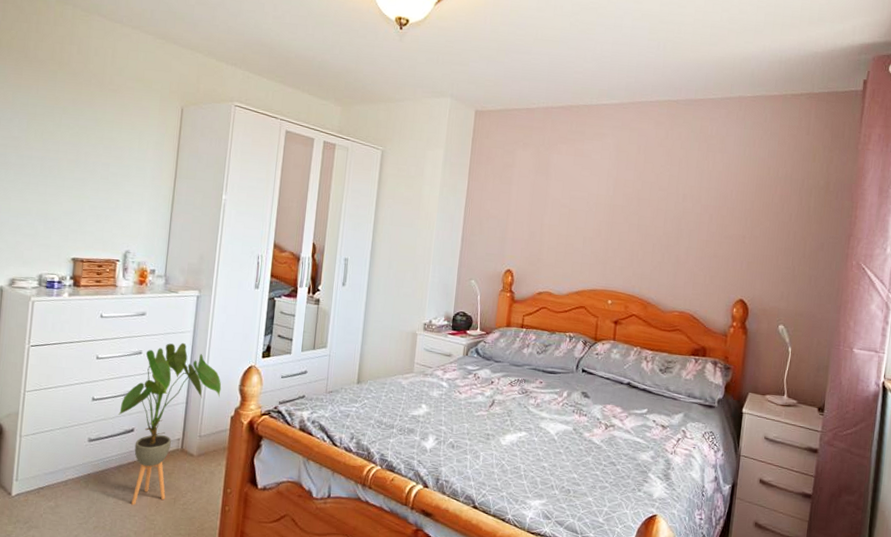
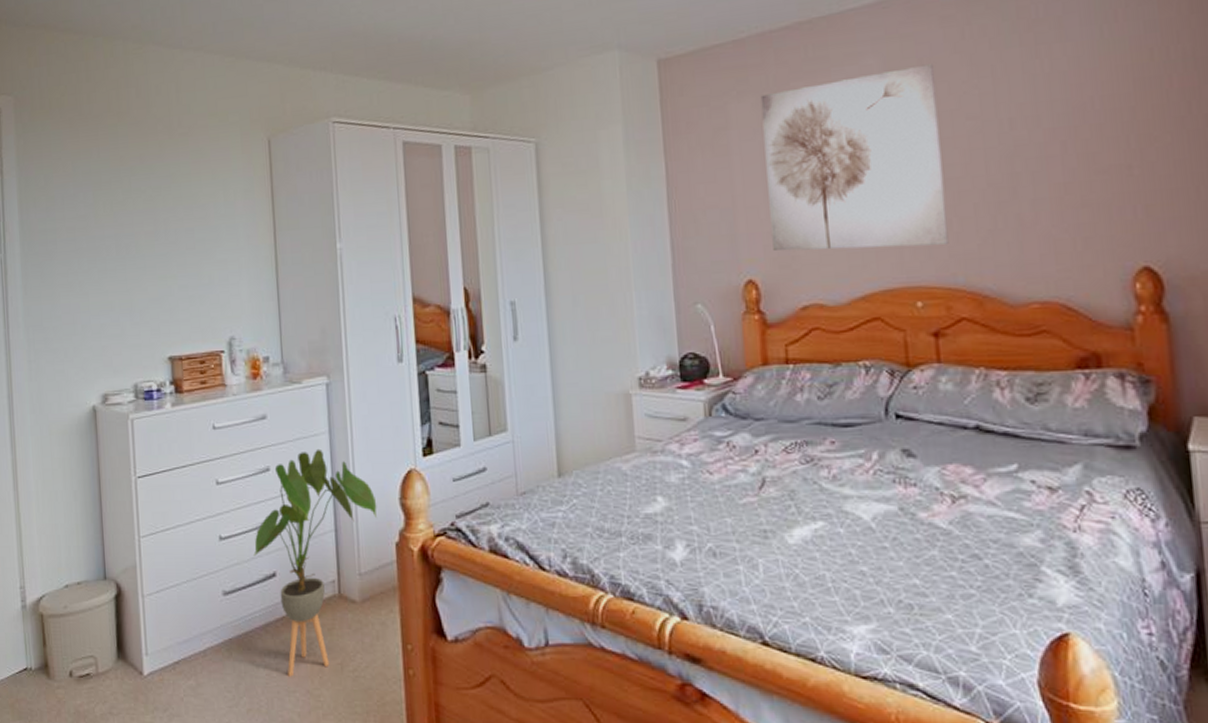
wall art: none [527,148,646,267] -> present [760,64,949,252]

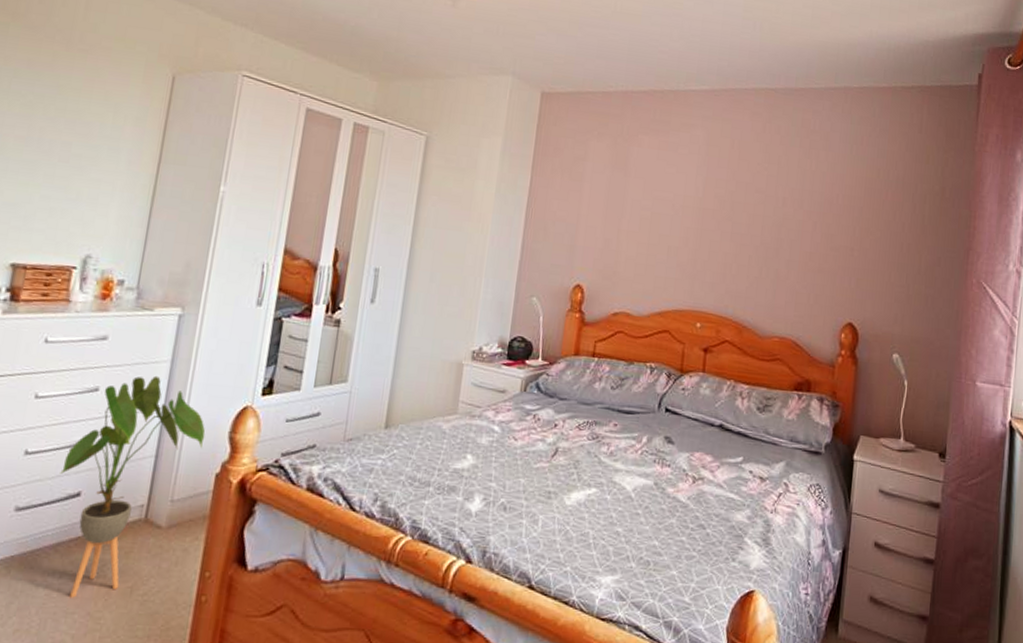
wall art: present [760,64,949,252] -> none [601,139,741,284]

